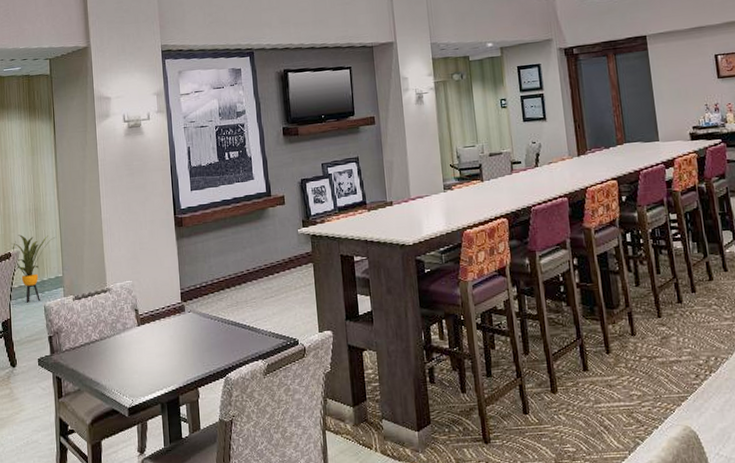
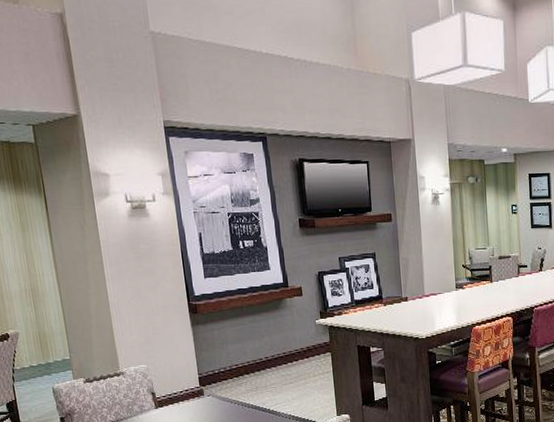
house plant: present [11,234,56,304] -> none [7,315,59,386]

